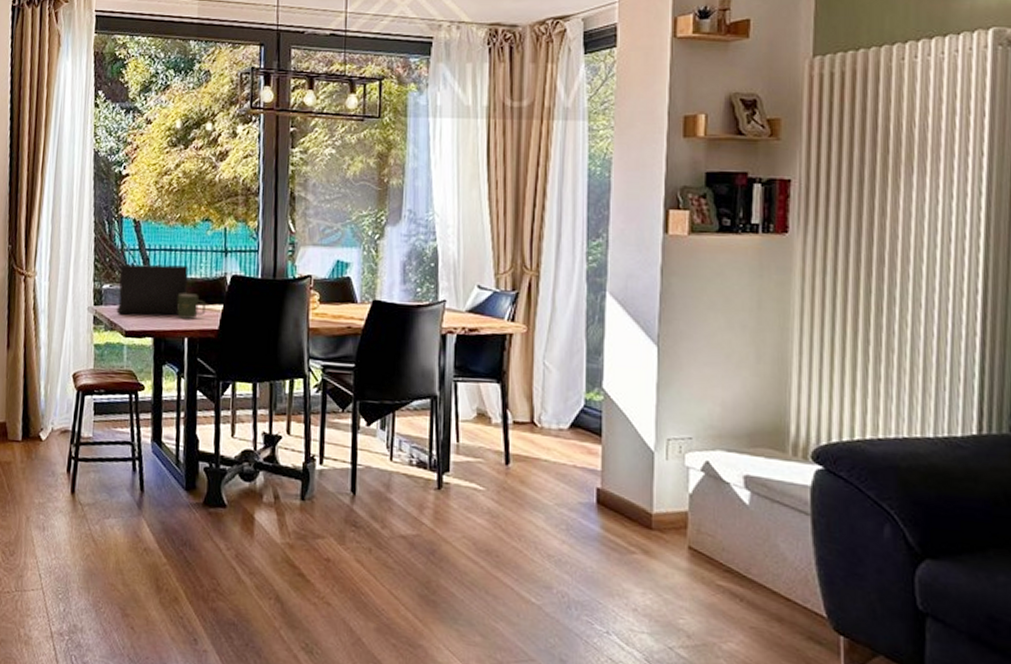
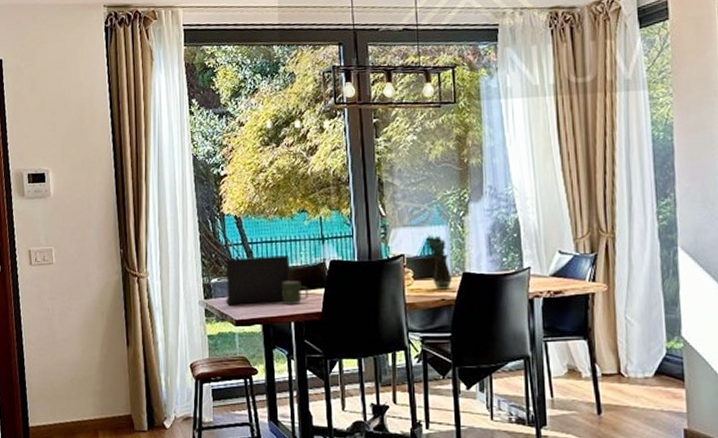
vase: none [336,256,361,317] -> present [426,234,452,290]

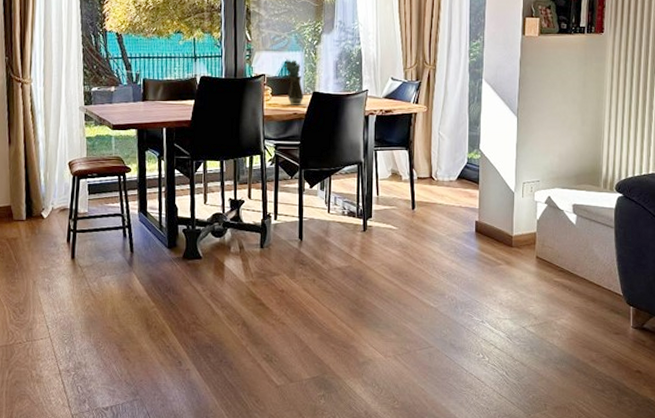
laptop: present [225,255,290,305] -> none [105,69,165,112]
mug: present [281,280,308,304] -> none [155,92,180,113]

